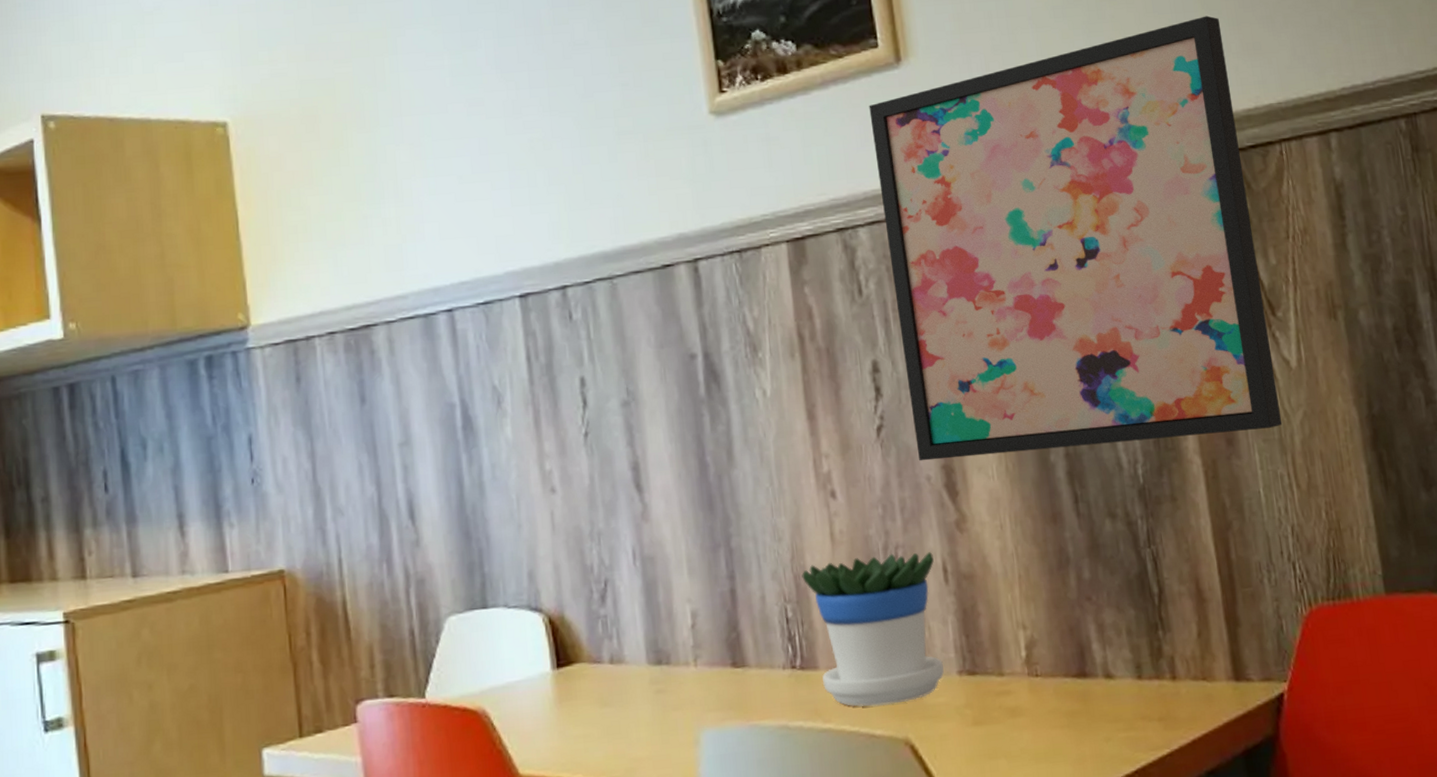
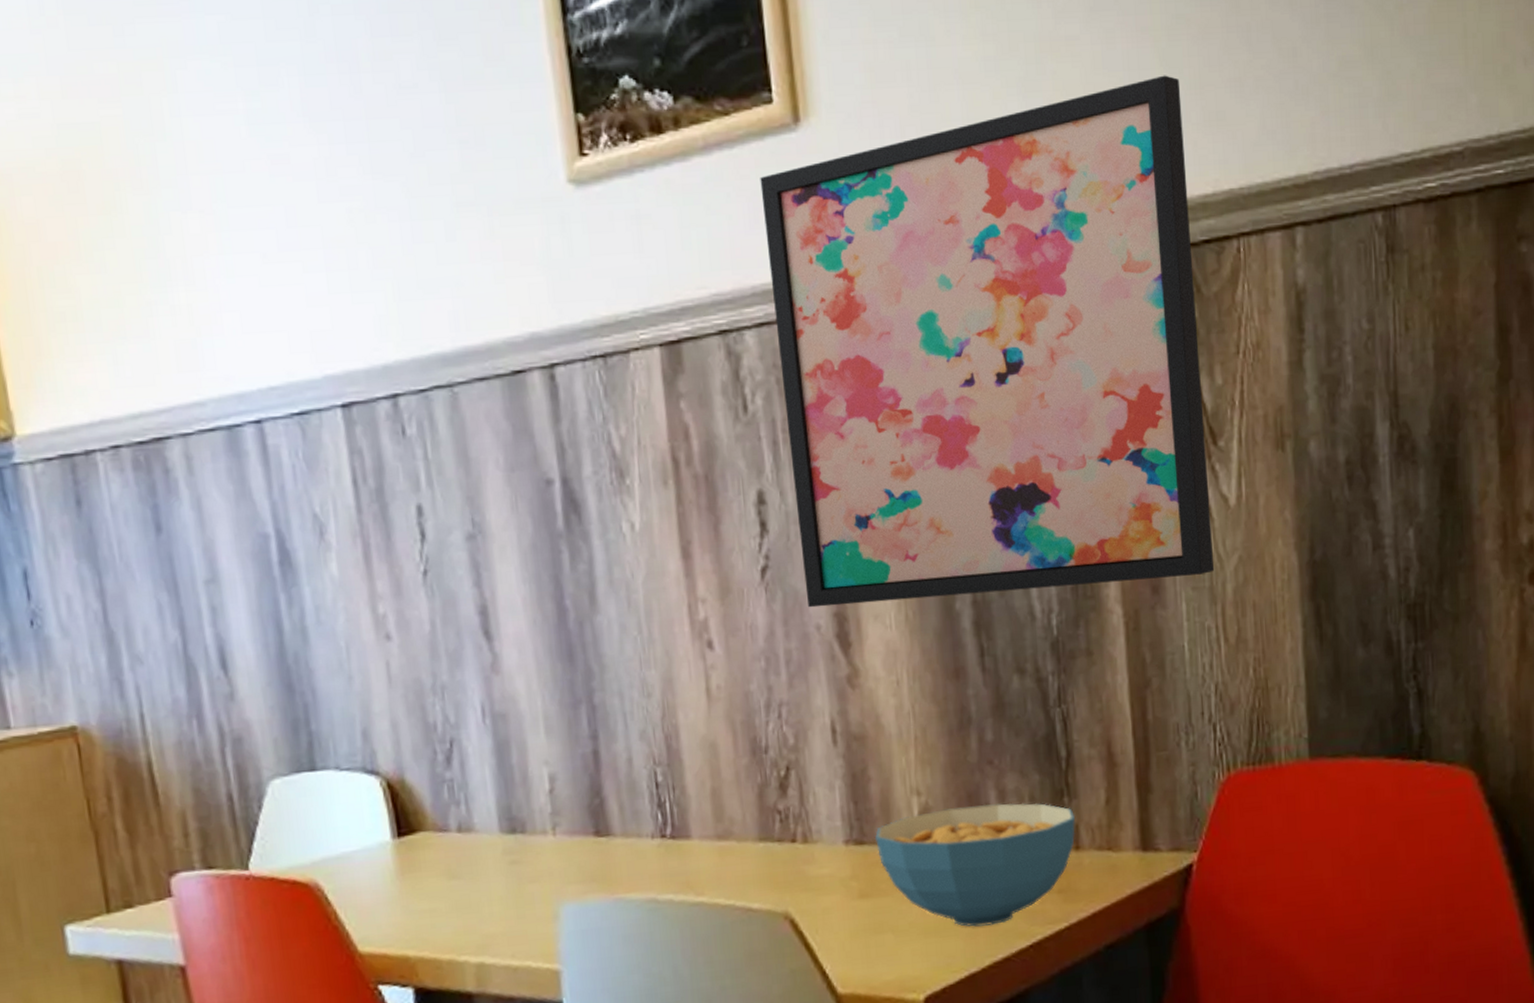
flowerpot: present [802,552,944,707] -> none [673,710,829,879]
cereal bowl: none [985,636,1172,753] -> present [874,803,1076,927]

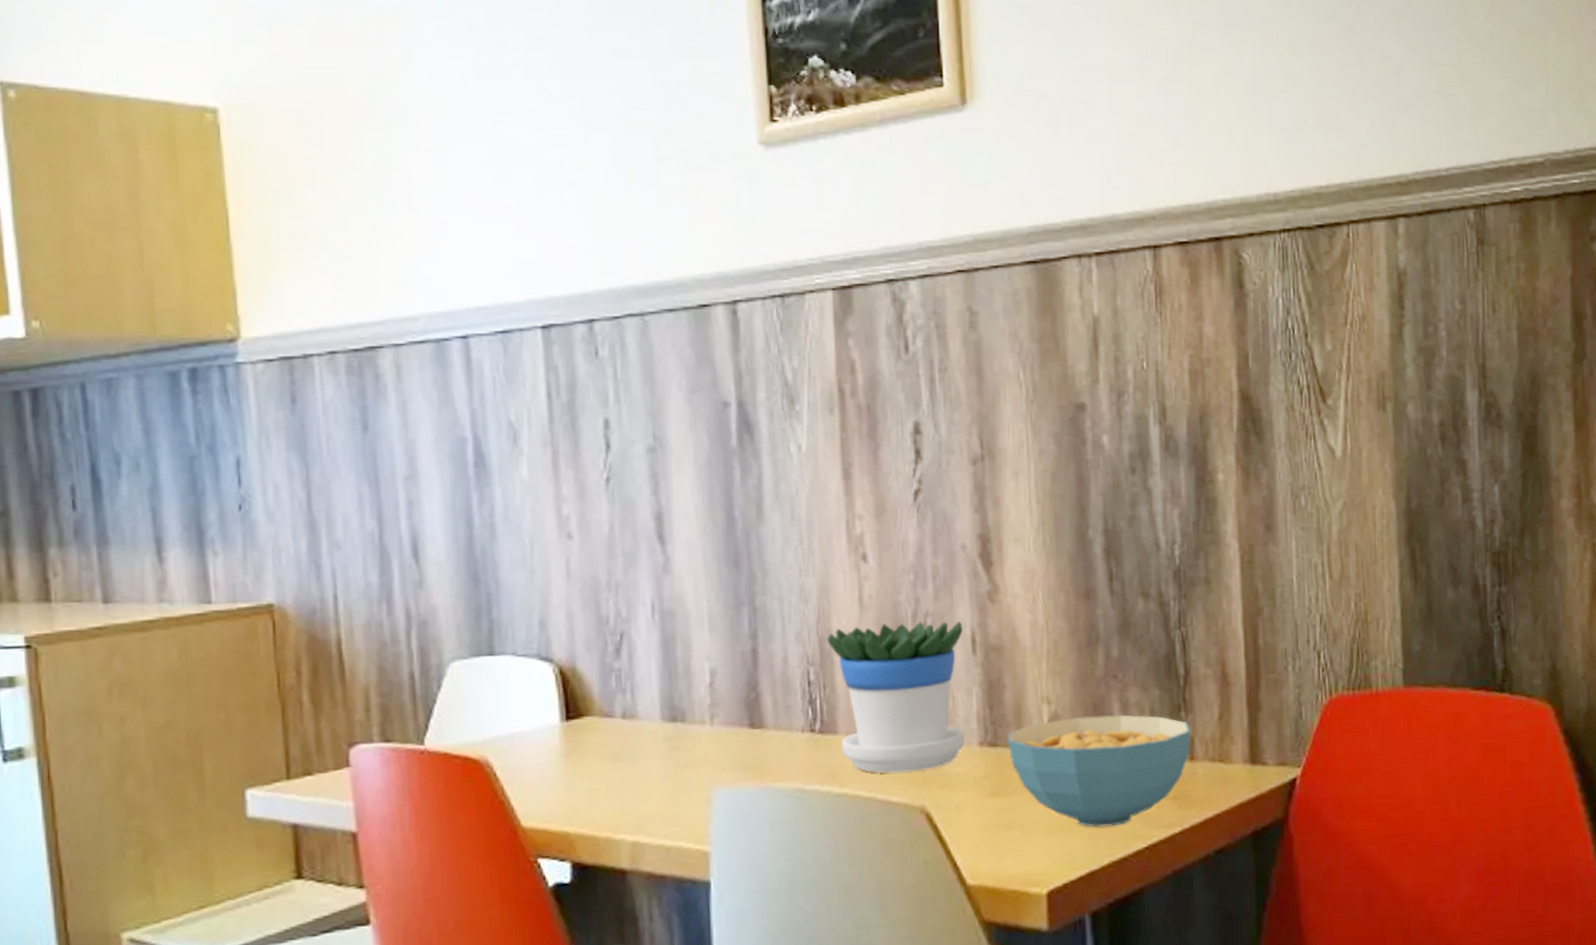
flowerpot: none [673,710,829,879] -> present [827,621,965,773]
wall art: present [760,75,1215,608] -> none [929,83,1322,529]

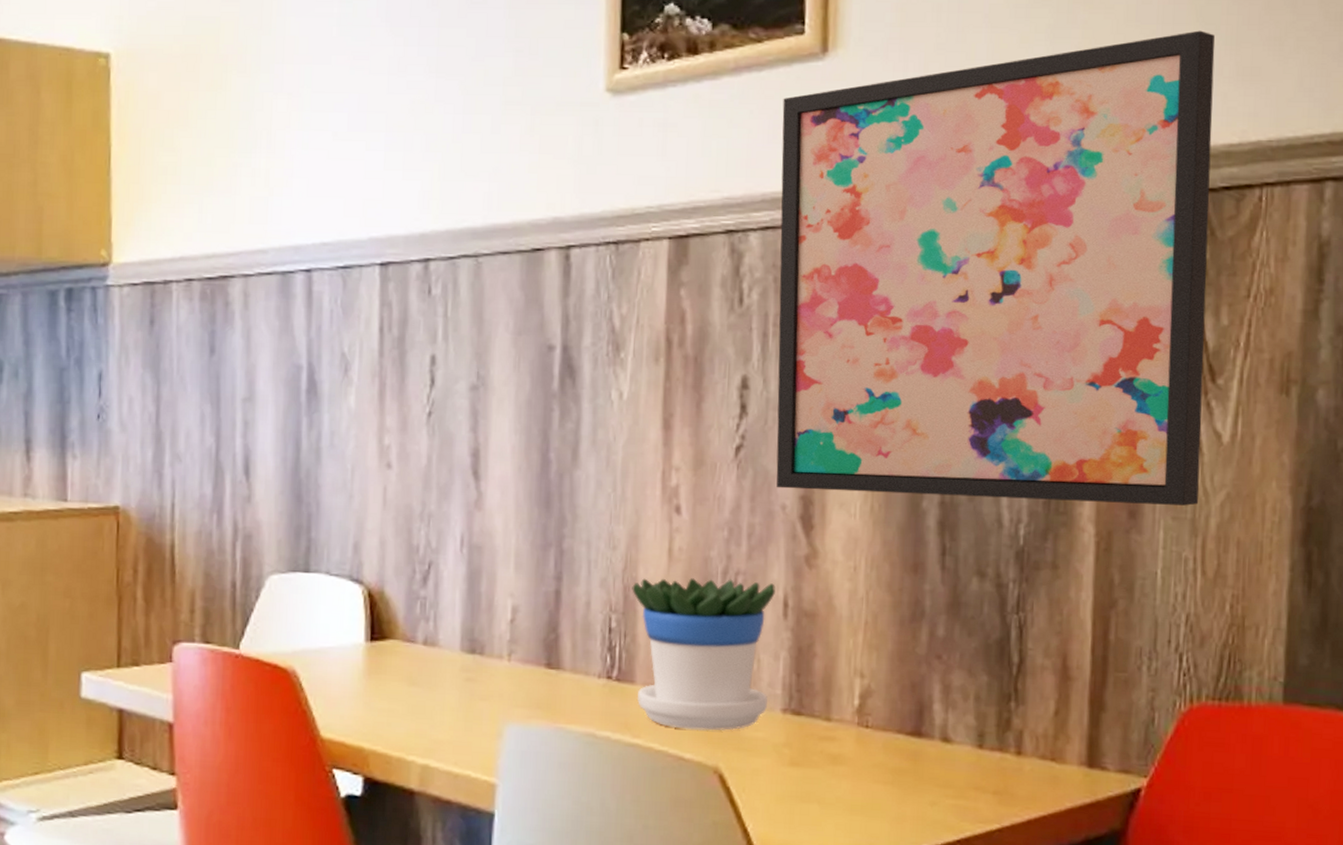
wall art: none [929,83,1322,529] -> present [776,30,1216,506]
cereal bowl: present [1007,715,1191,828] -> none [812,694,1021,814]

